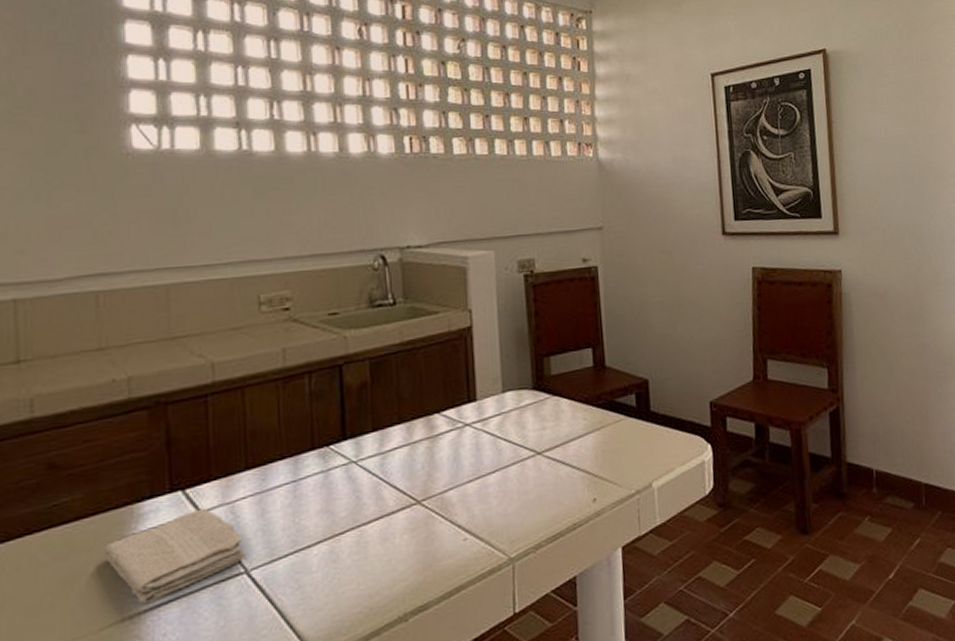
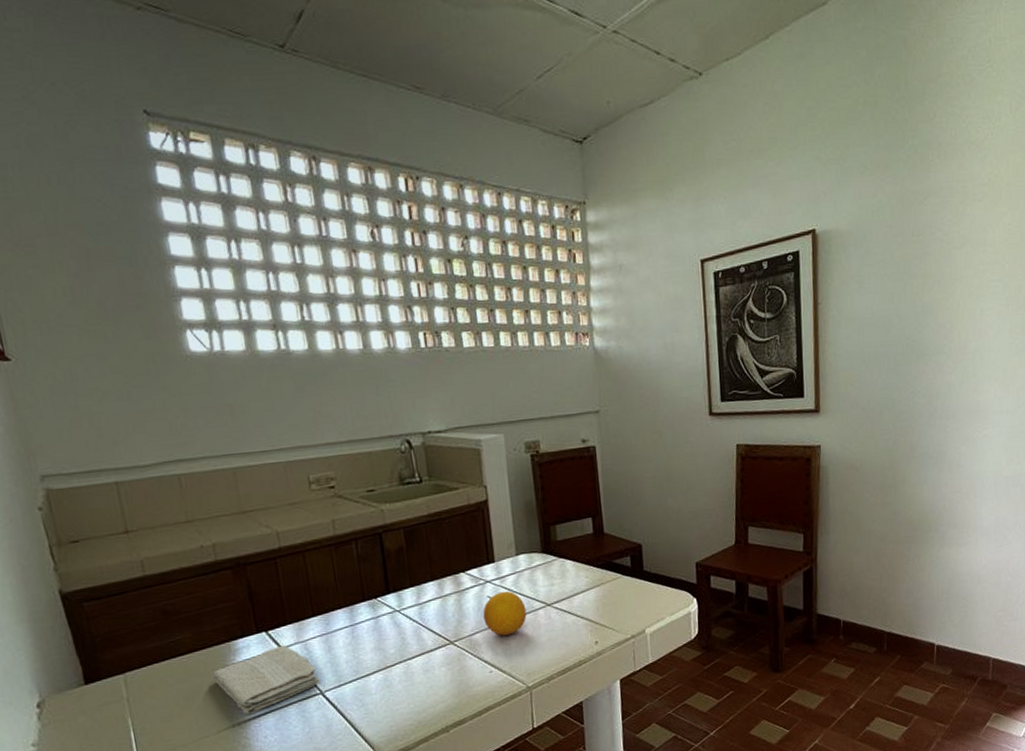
fruit: none [459,436,512,493] -> present [483,591,527,636]

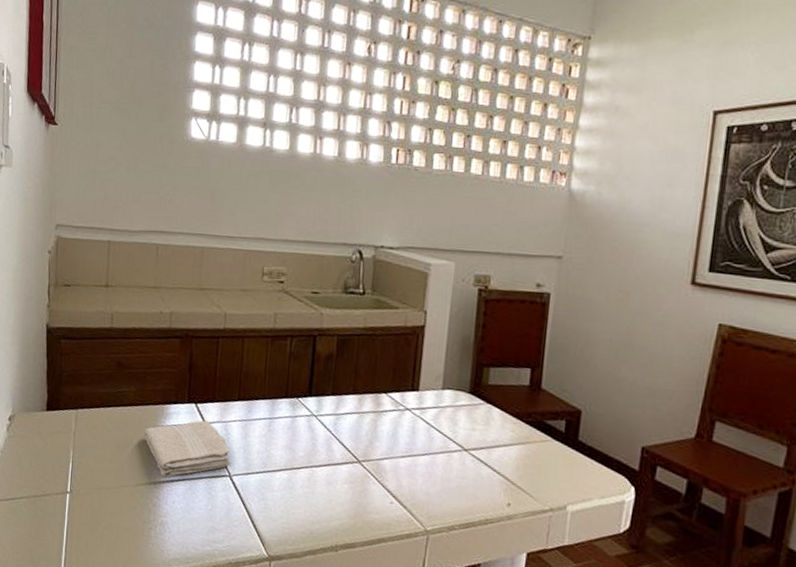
fruit: present [483,591,527,636] -> none [395,423,441,471]

